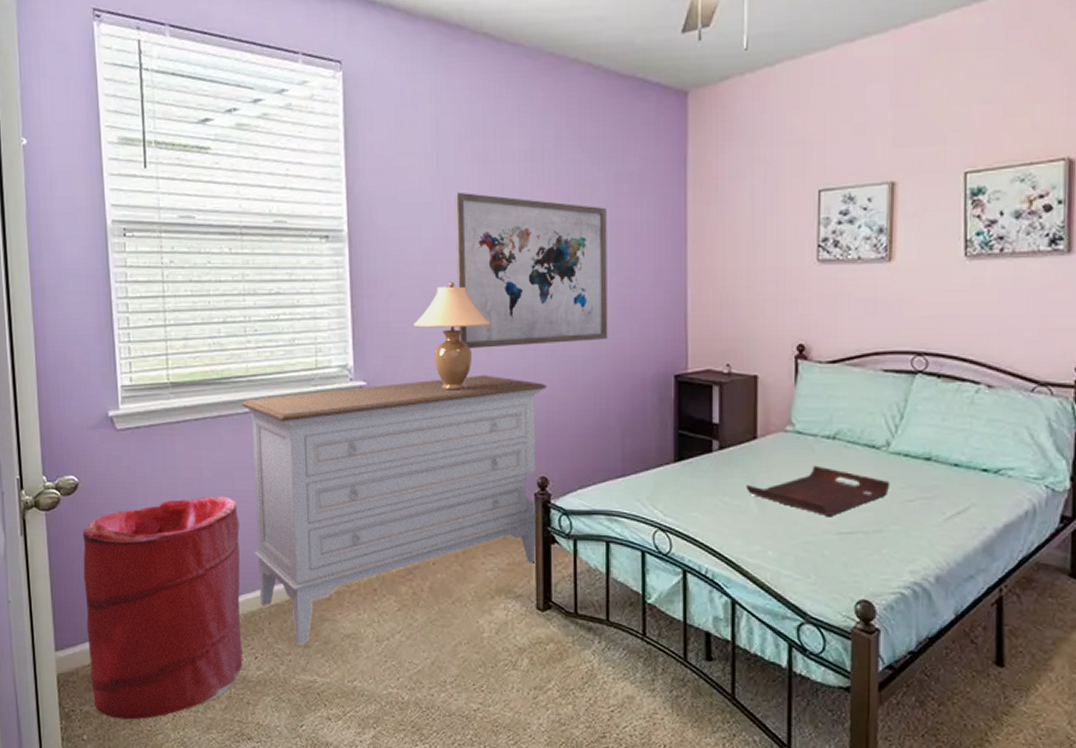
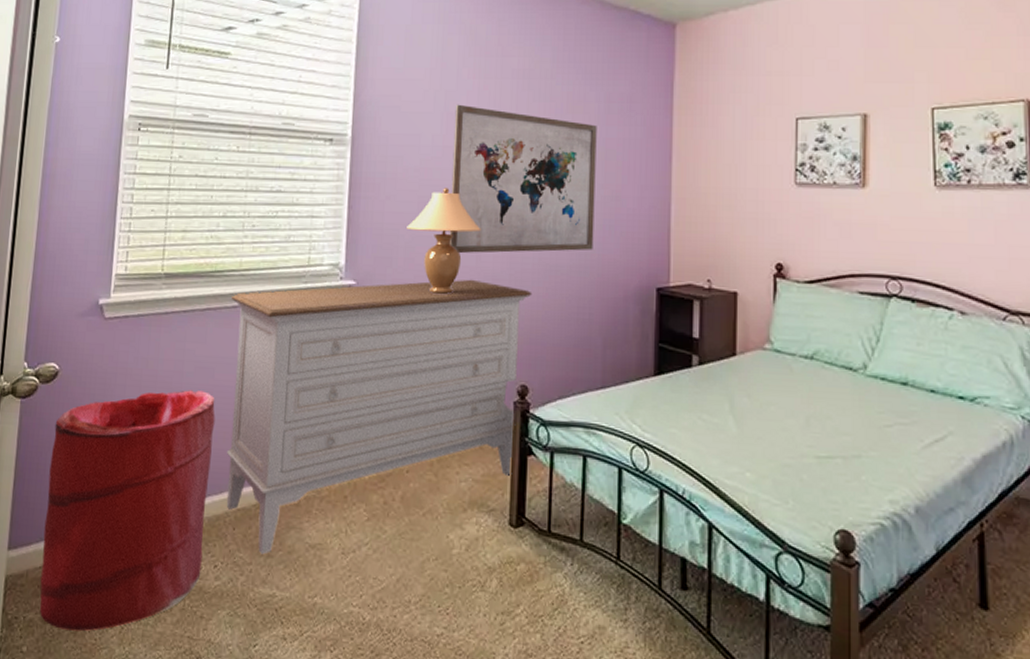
serving tray: present [747,465,891,516] -> none [725,385,868,439]

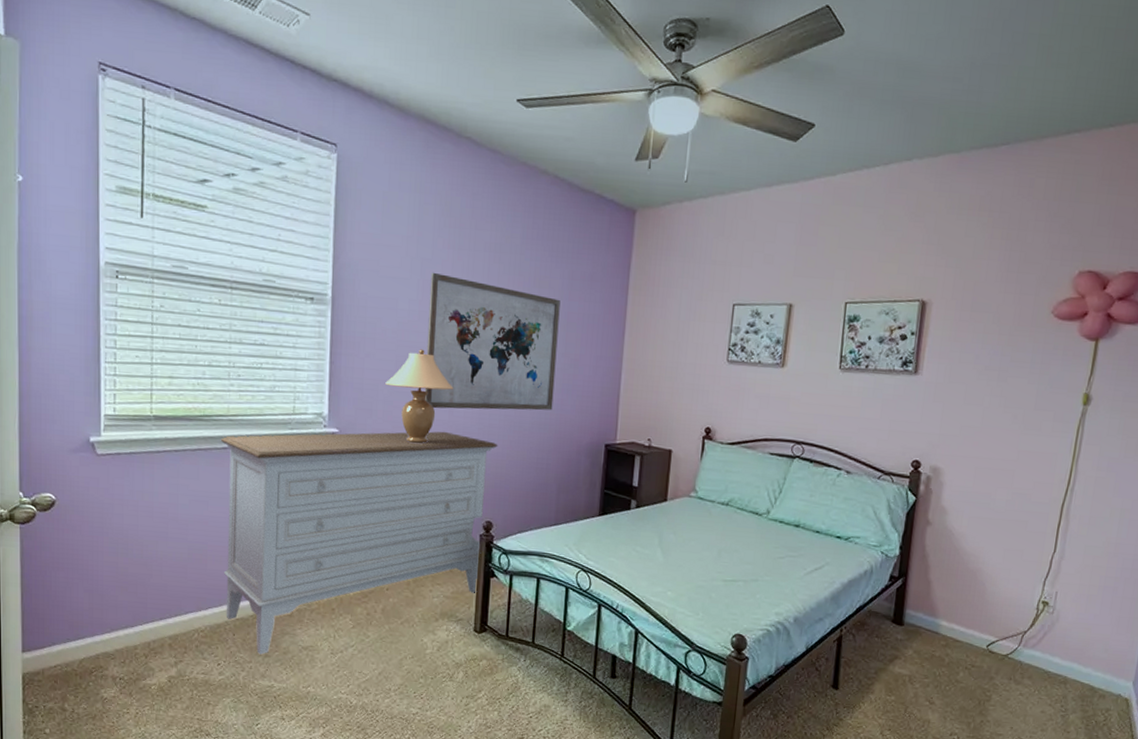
laundry hamper: present [40,390,215,632] -> none [55,520,211,717]

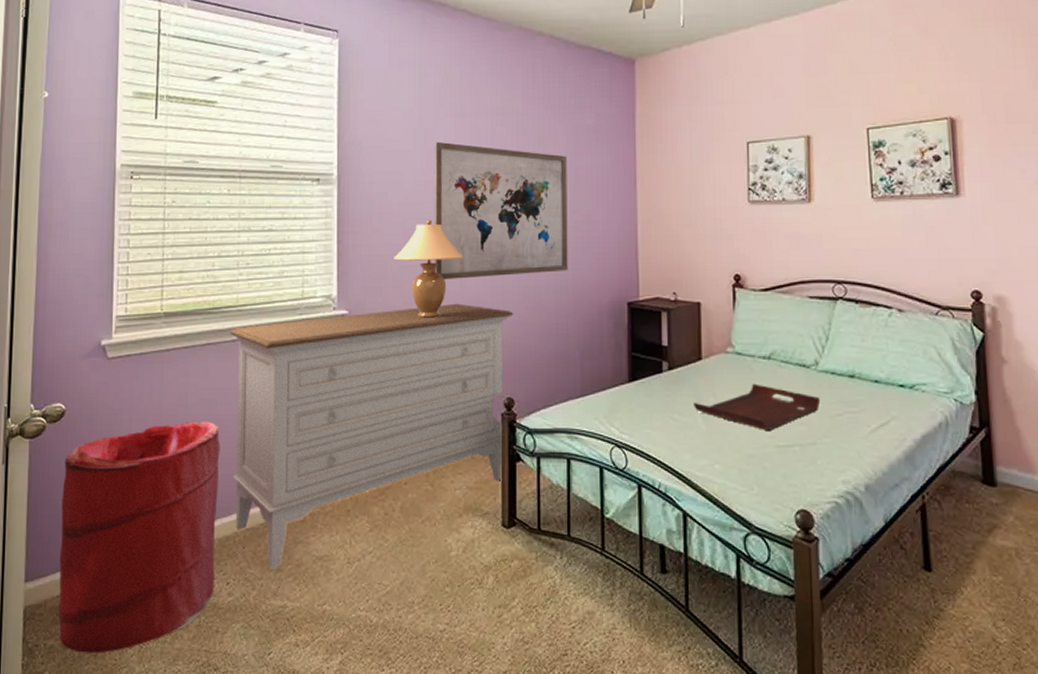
laundry hamper: none [55,520,211,717] -> present [58,421,220,654]
serving tray: none [655,525,767,567] -> present [694,383,821,430]

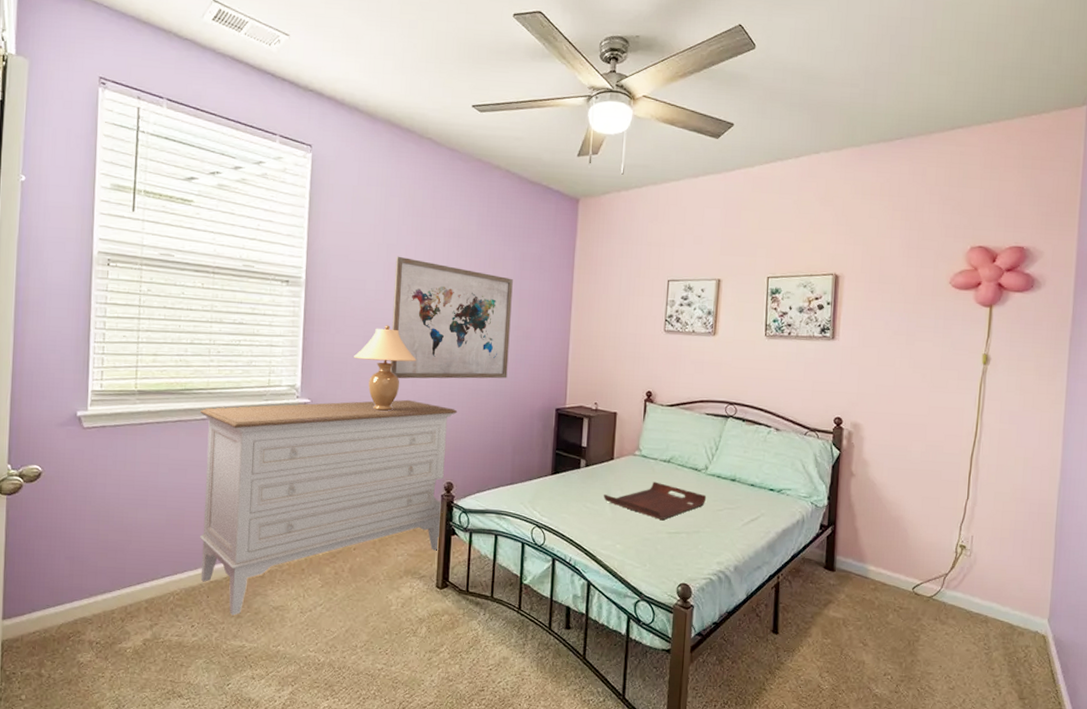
laundry hamper: present [58,421,220,654] -> none [35,487,189,681]

